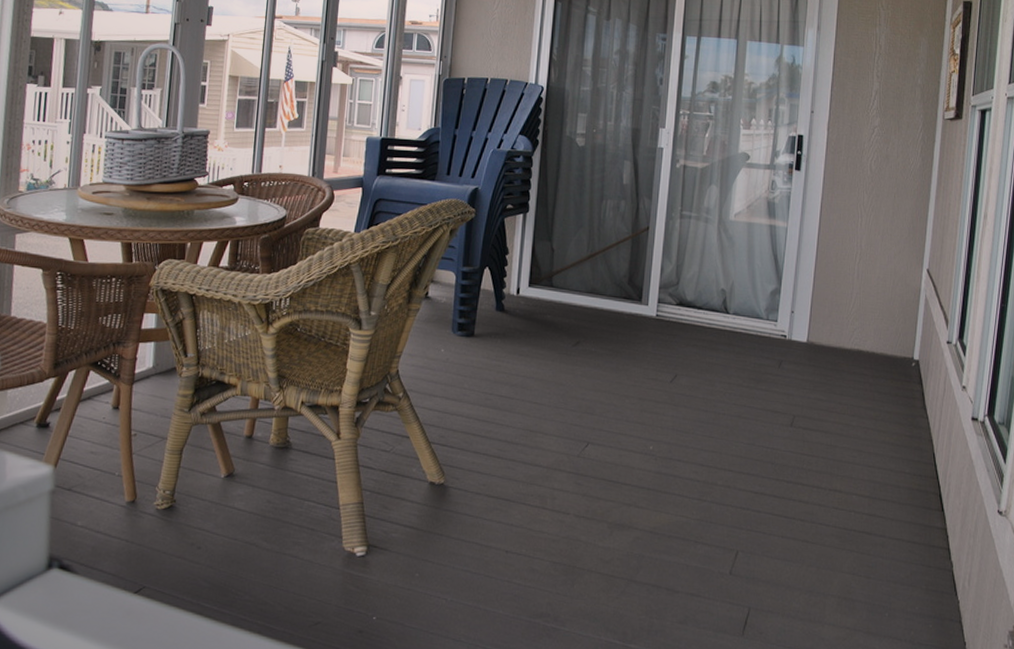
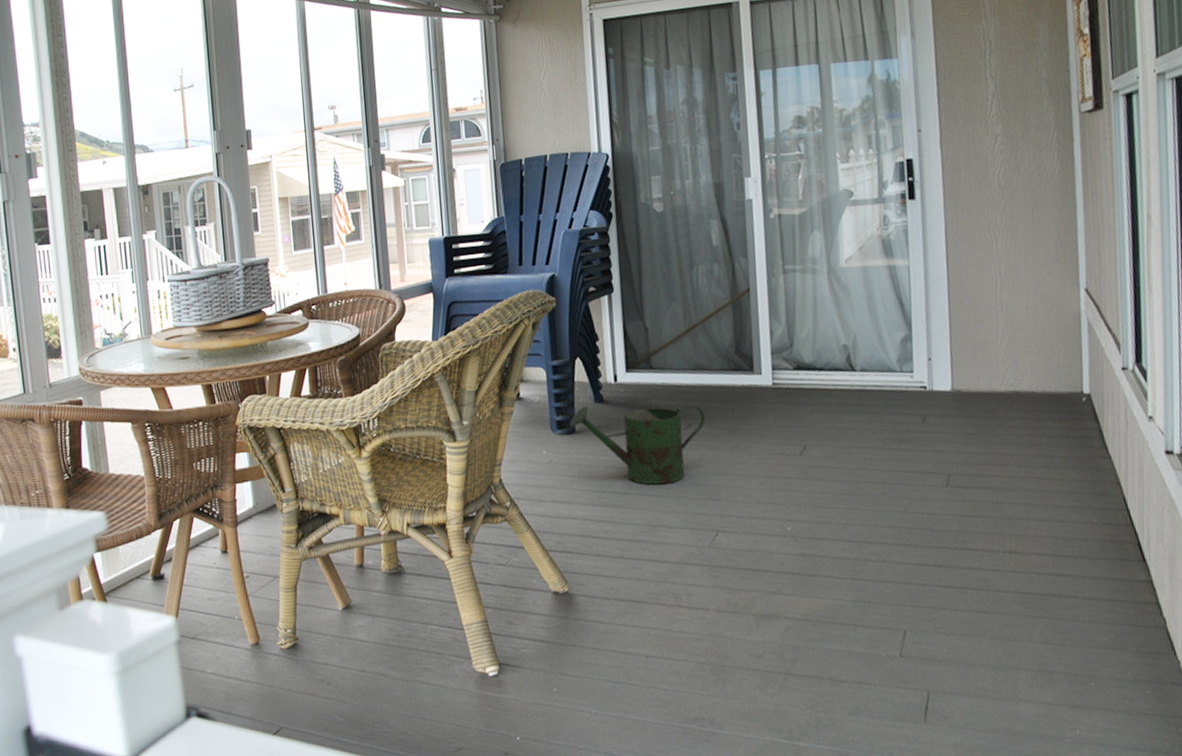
watering can: none [470,312,593,394] -> present [569,404,706,485]

